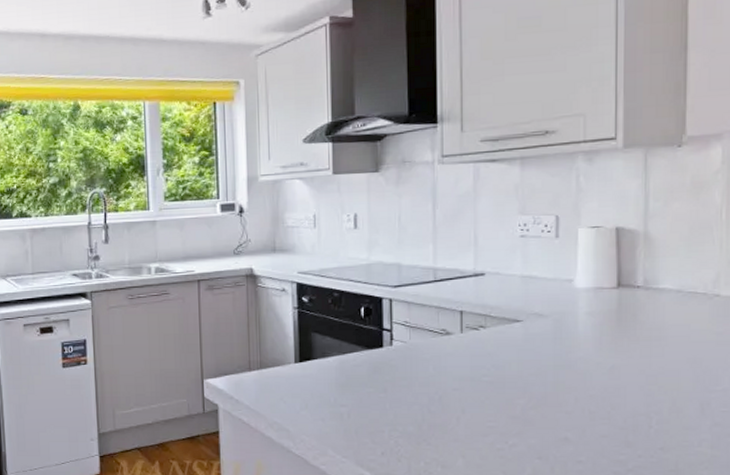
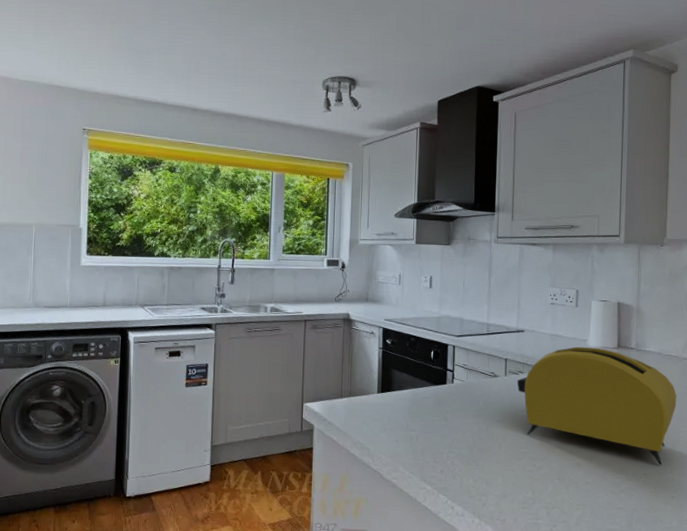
toaster: none [477,288,706,435] -> present [517,346,677,465]

